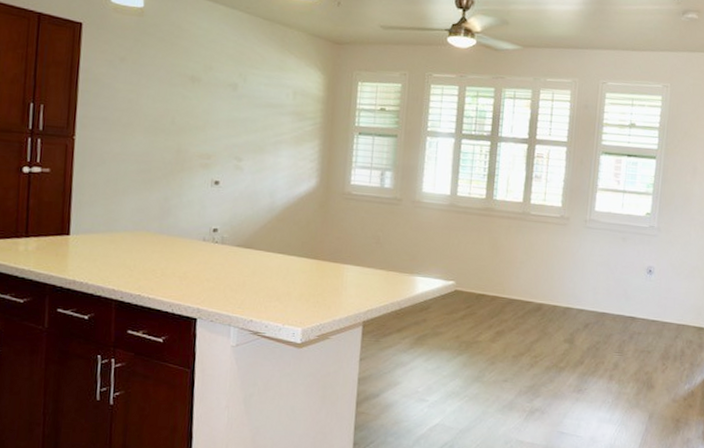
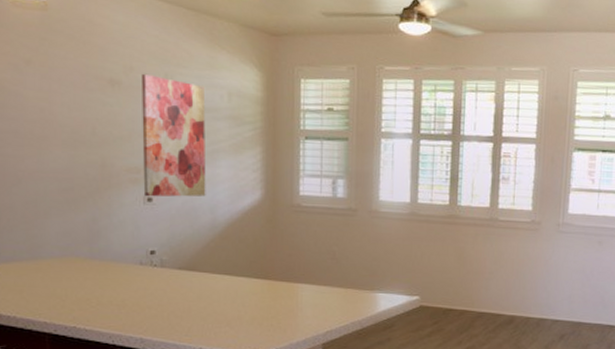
wall art: none [211,72,273,182] -> present [142,73,206,197]

